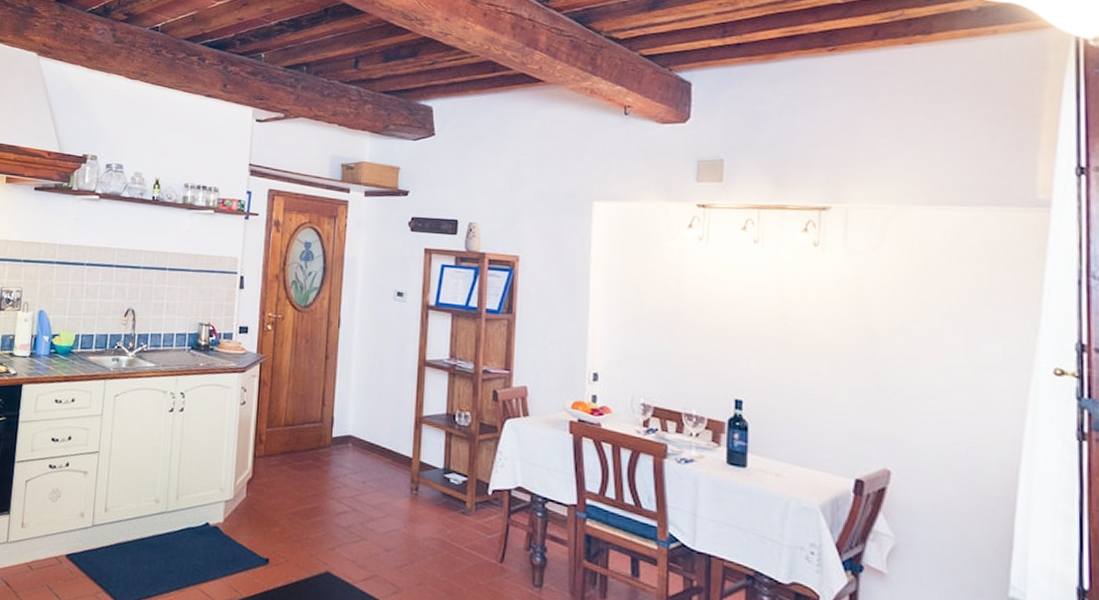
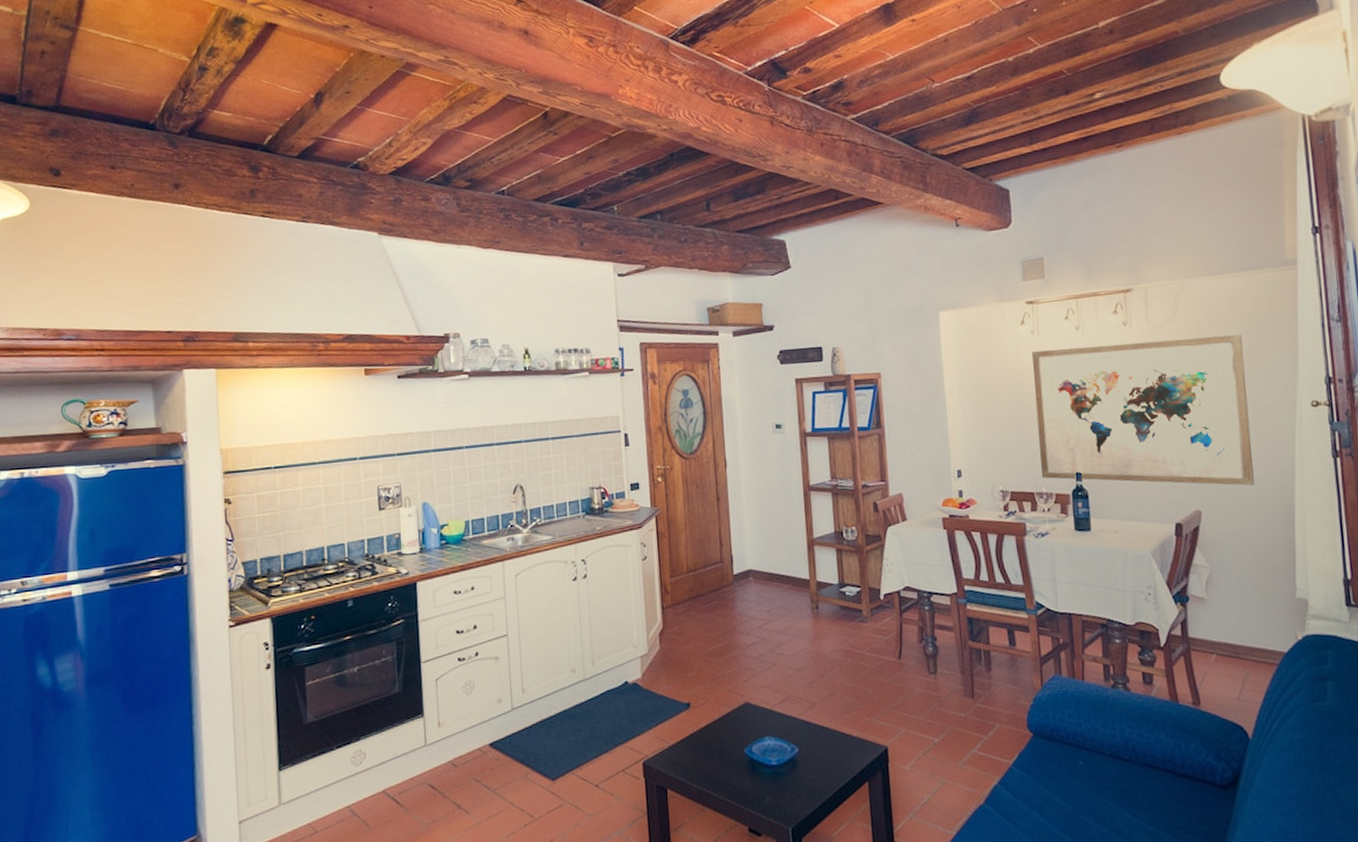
wall art: none [693,259,967,454] -> present [1032,335,1255,486]

